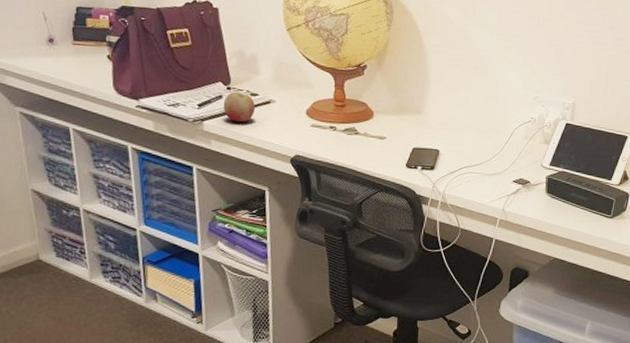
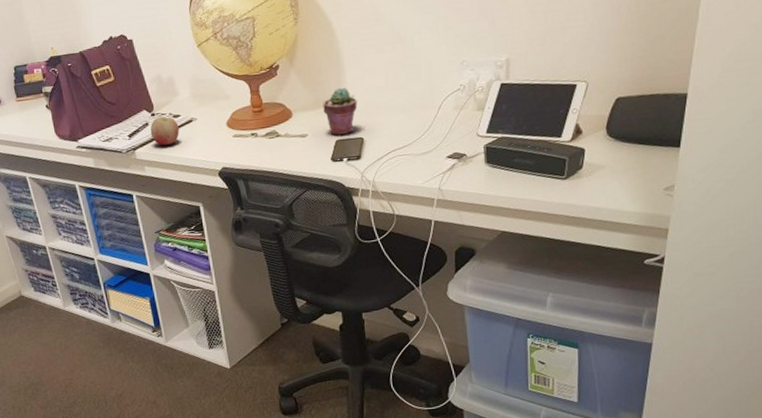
potted succulent: none [404,98,437,144] -> present [323,87,358,135]

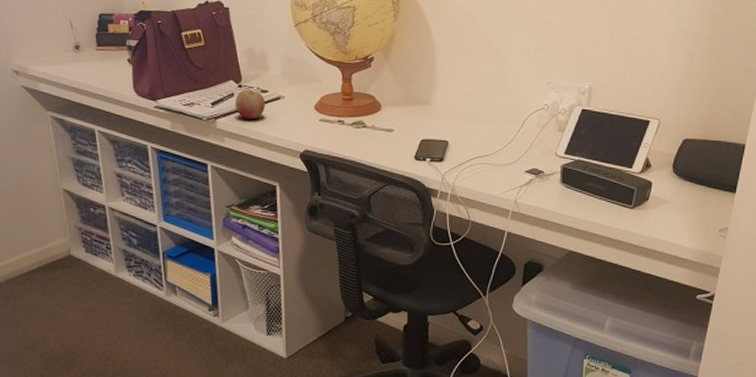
potted succulent: present [323,87,358,135] -> none [412,89,446,135]

